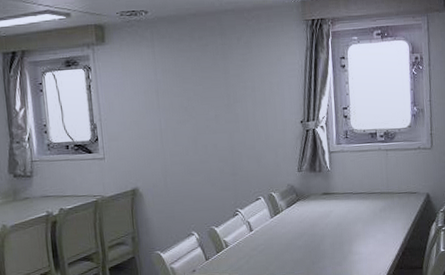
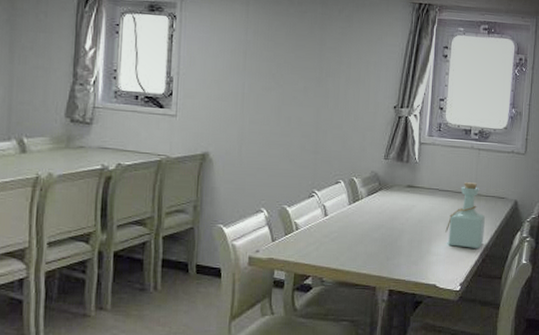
bottle: none [364,182,401,244] -> present [445,182,485,248]

